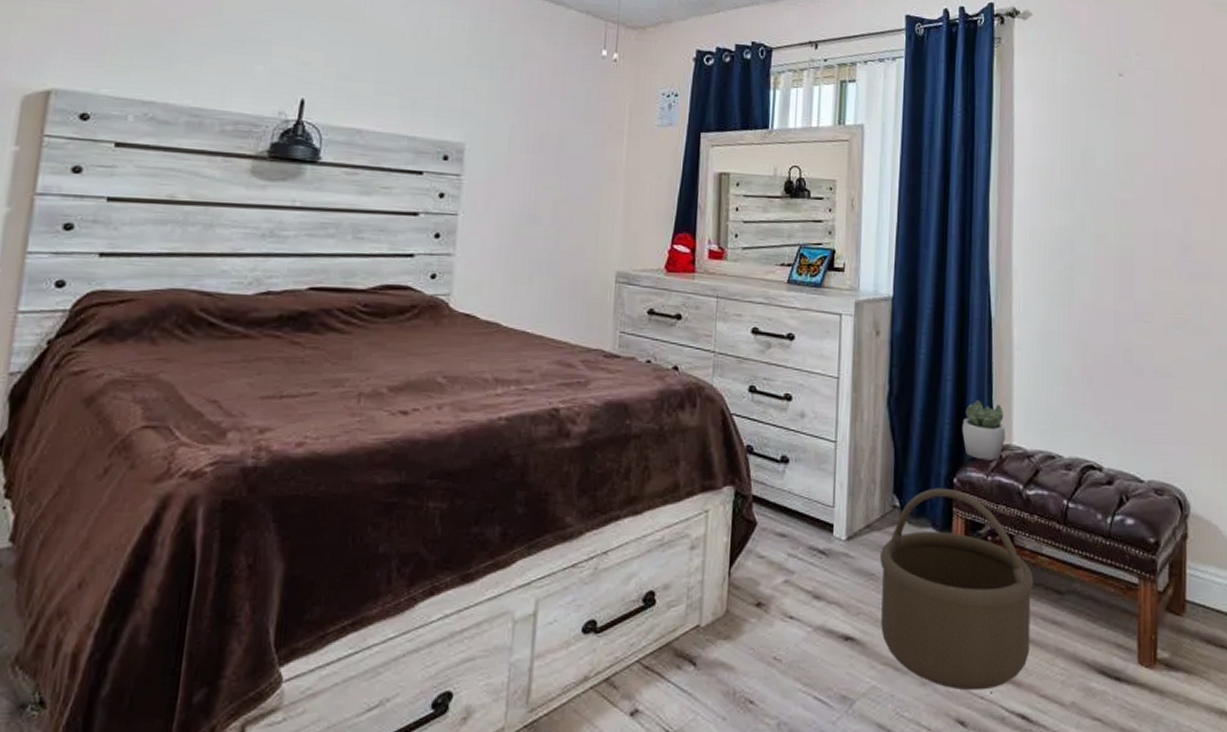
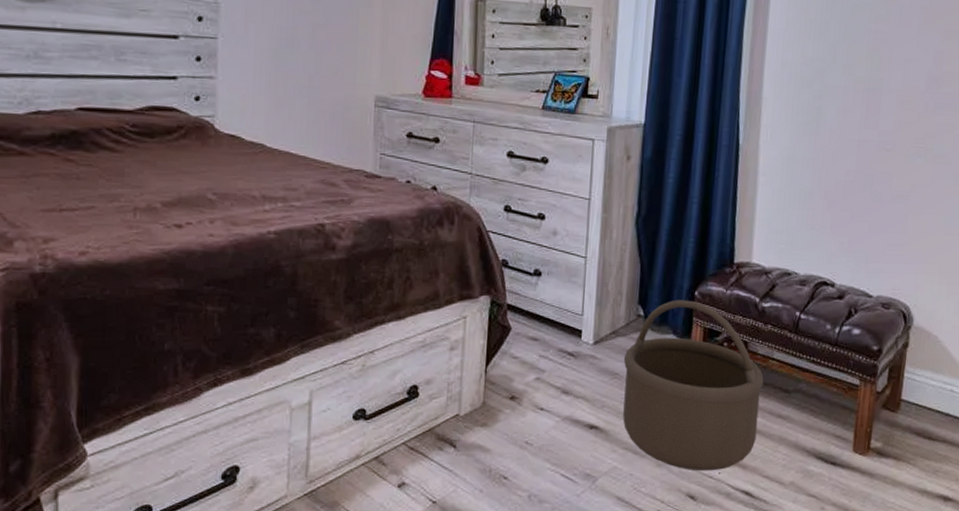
succulent plant: present [962,400,1006,461] -> none [705,221,747,276]

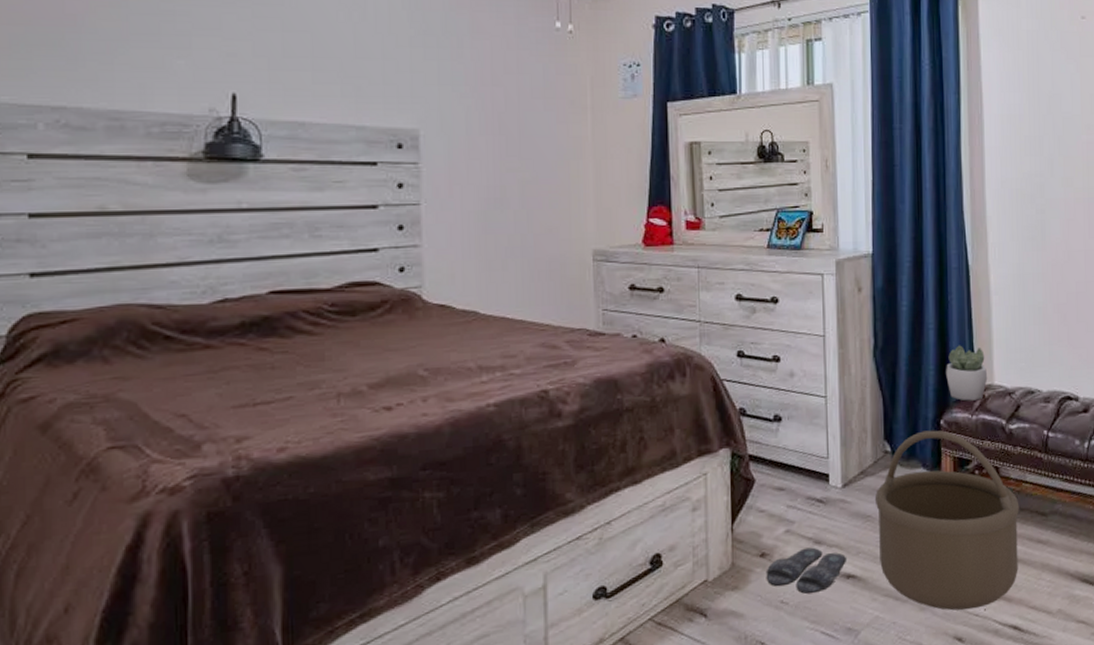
slippers: none [514,396,591,438] -> present [766,547,846,594]
succulent plant: none [705,221,747,276] -> present [946,345,988,401]

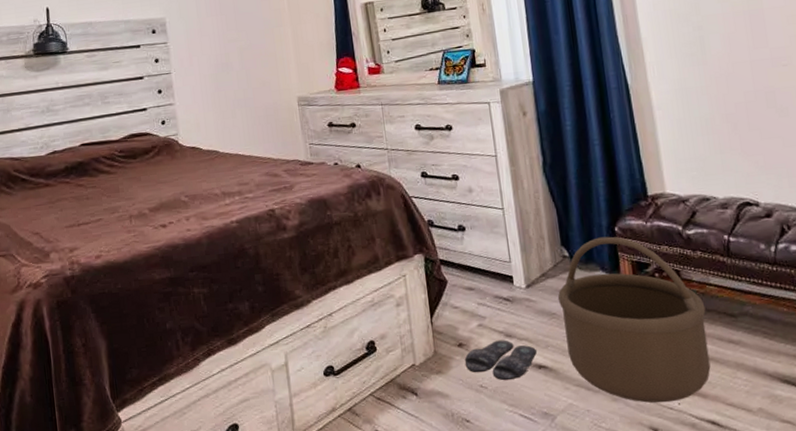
succulent plant: present [946,345,988,401] -> none [615,158,659,209]

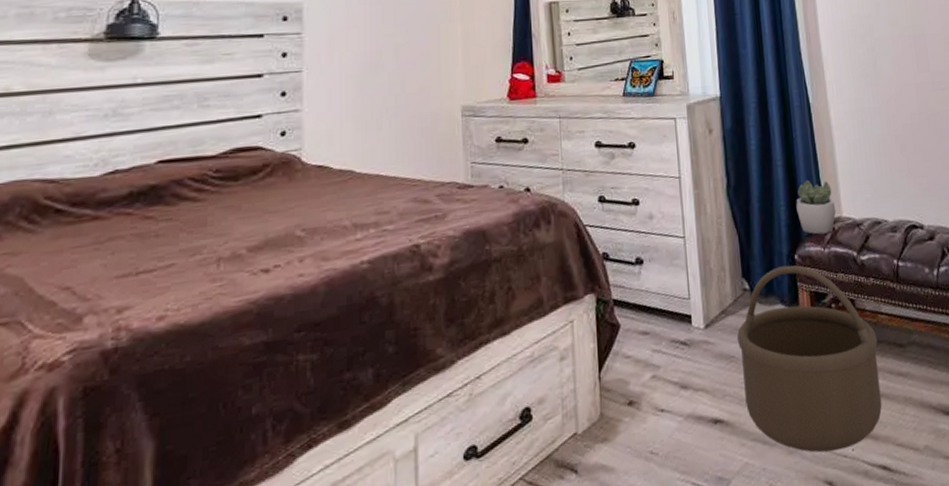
slippers: present [464,340,537,380] -> none [634,392,713,442]
succulent plant: none [615,158,659,209] -> present [796,180,837,235]

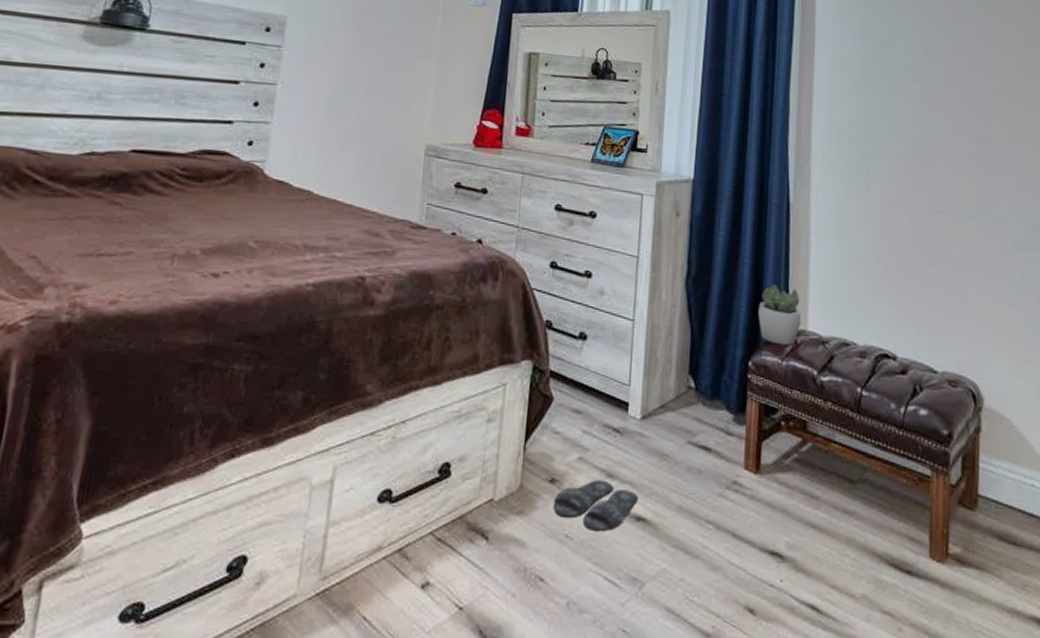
slippers: none [634,392,713,442] -> present [553,480,638,531]
basket: present [736,265,882,453] -> none [673,370,826,578]

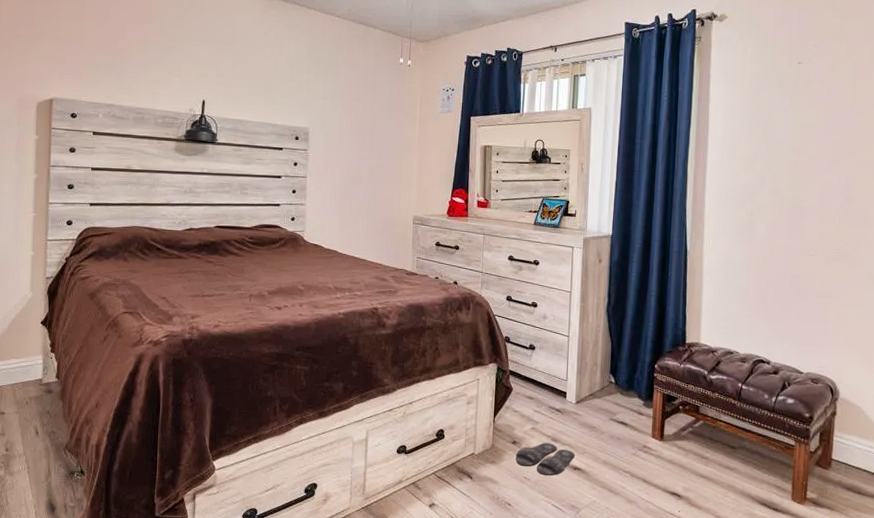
succulent plant: present [758,284,802,345] -> none [662,310,696,353]

